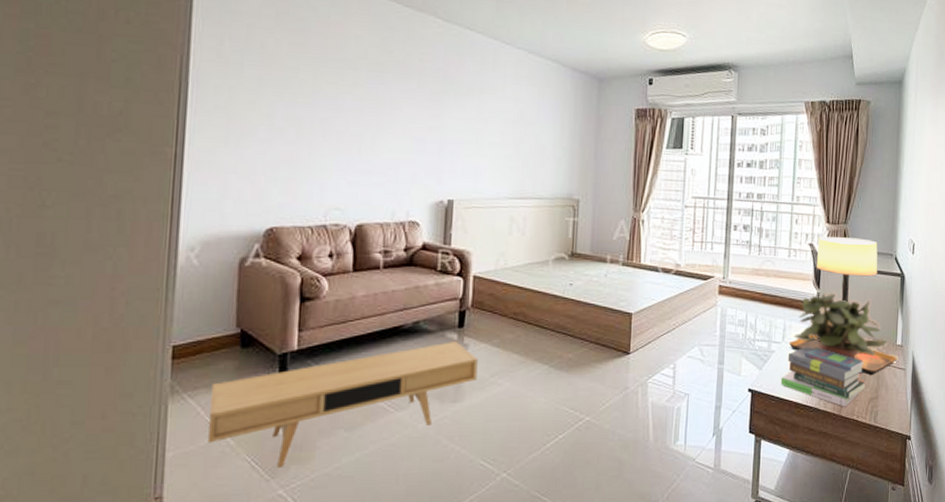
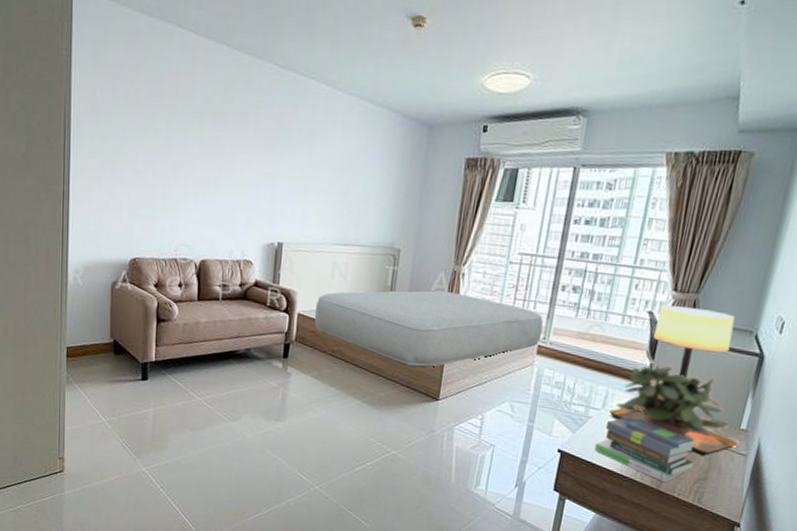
tv console: present [208,340,478,468] -> none [93,368,299,451]
mattress: none [492,238,722,322] -> present [314,290,544,368]

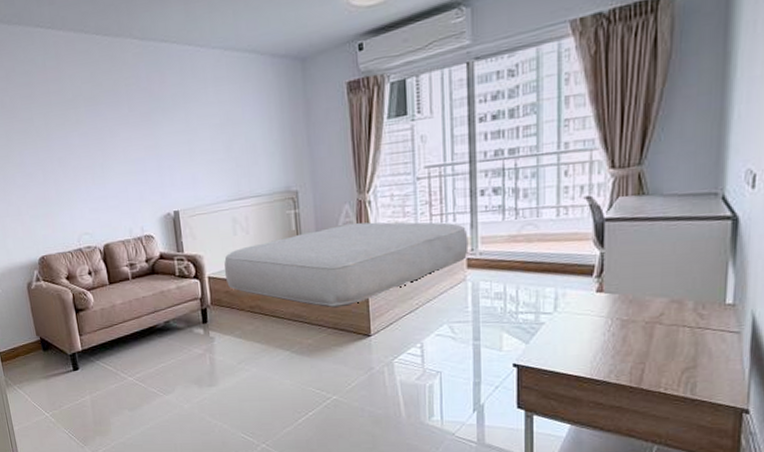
books: present [594,416,695,483] -> none [554,314,677,379]
decorative tray: present [608,406,739,456] -> none [562,301,727,342]
potted plant: present [615,365,729,438] -> none [569,252,710,325]
table lamp: present [653,305,736,419] -> none [597,179,694,306]

